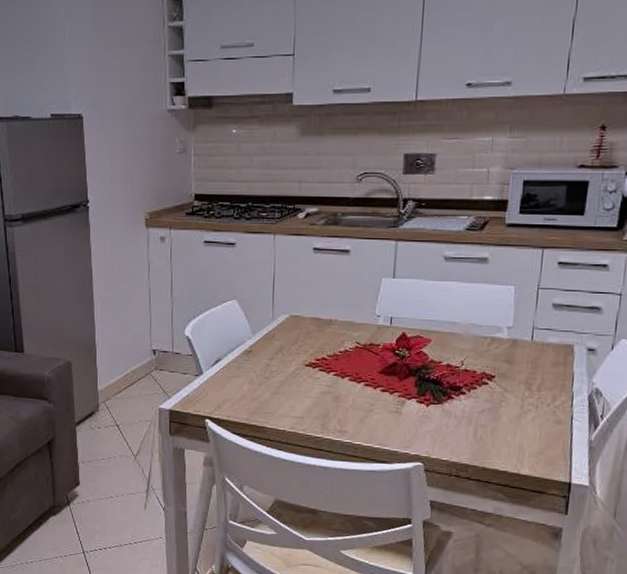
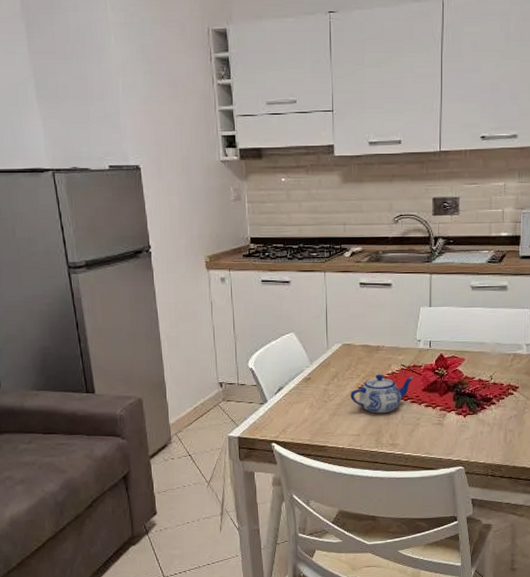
teapot: none [295,351,371,396] -> present [350,374,415,414]

